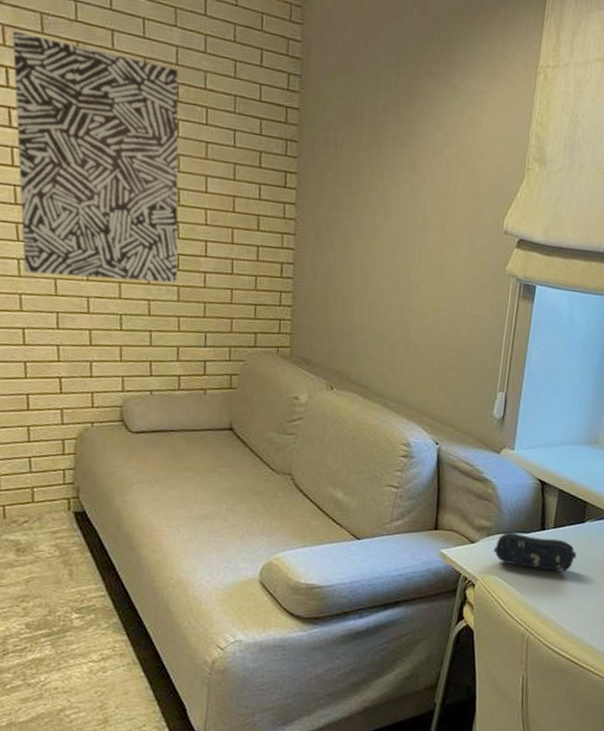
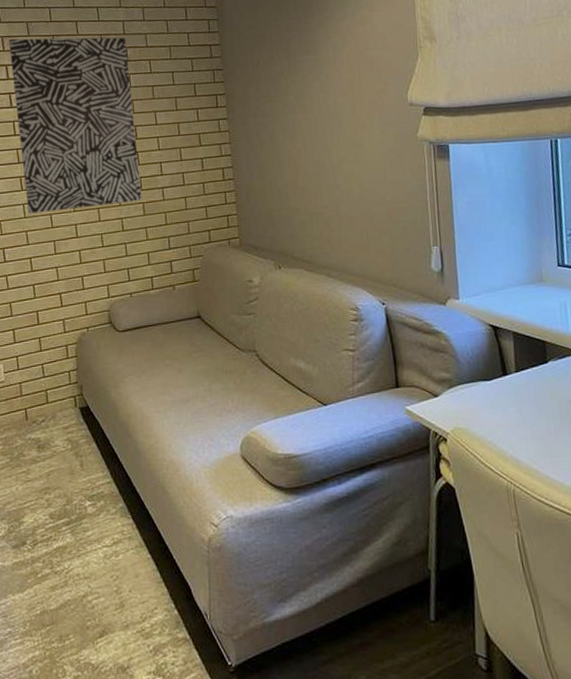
pencil case: present [493,532,577,572] -> none [458,381,547,417]

